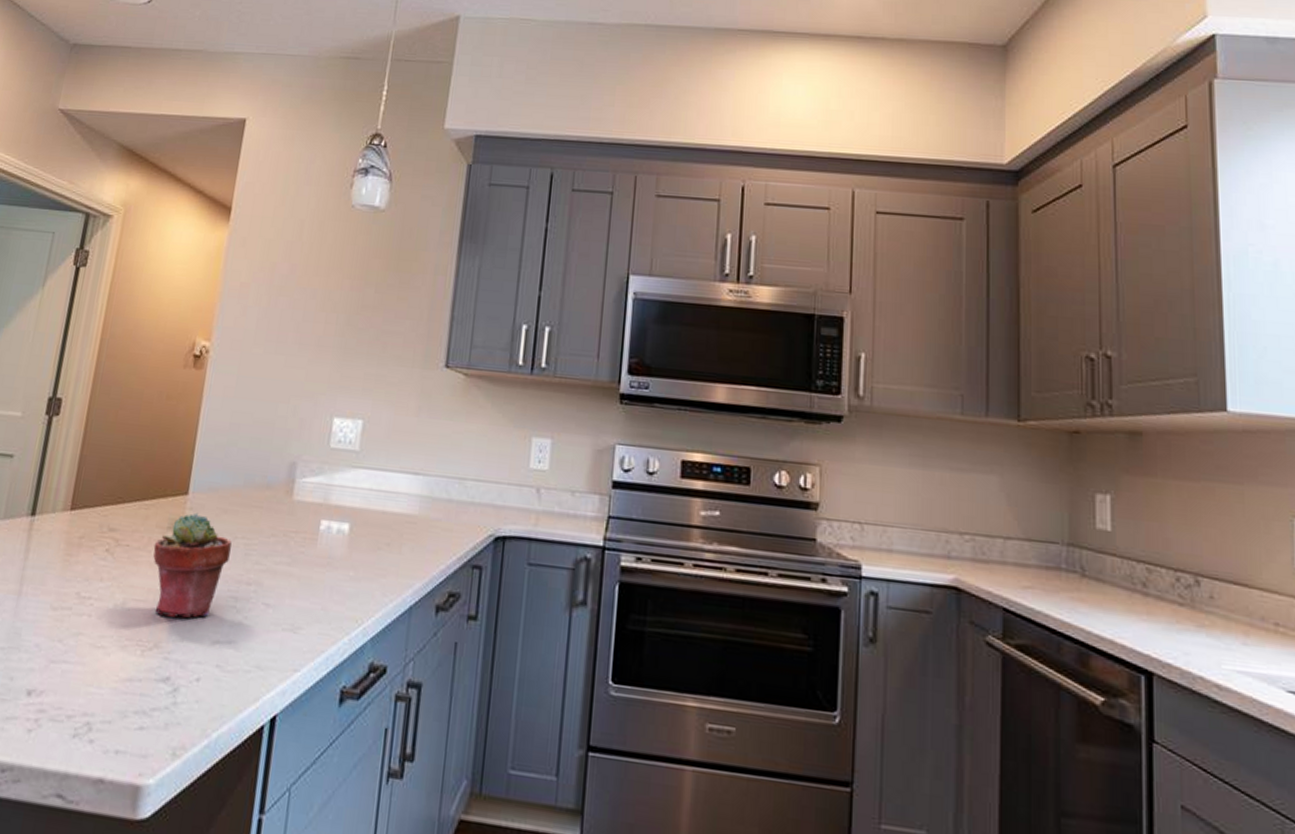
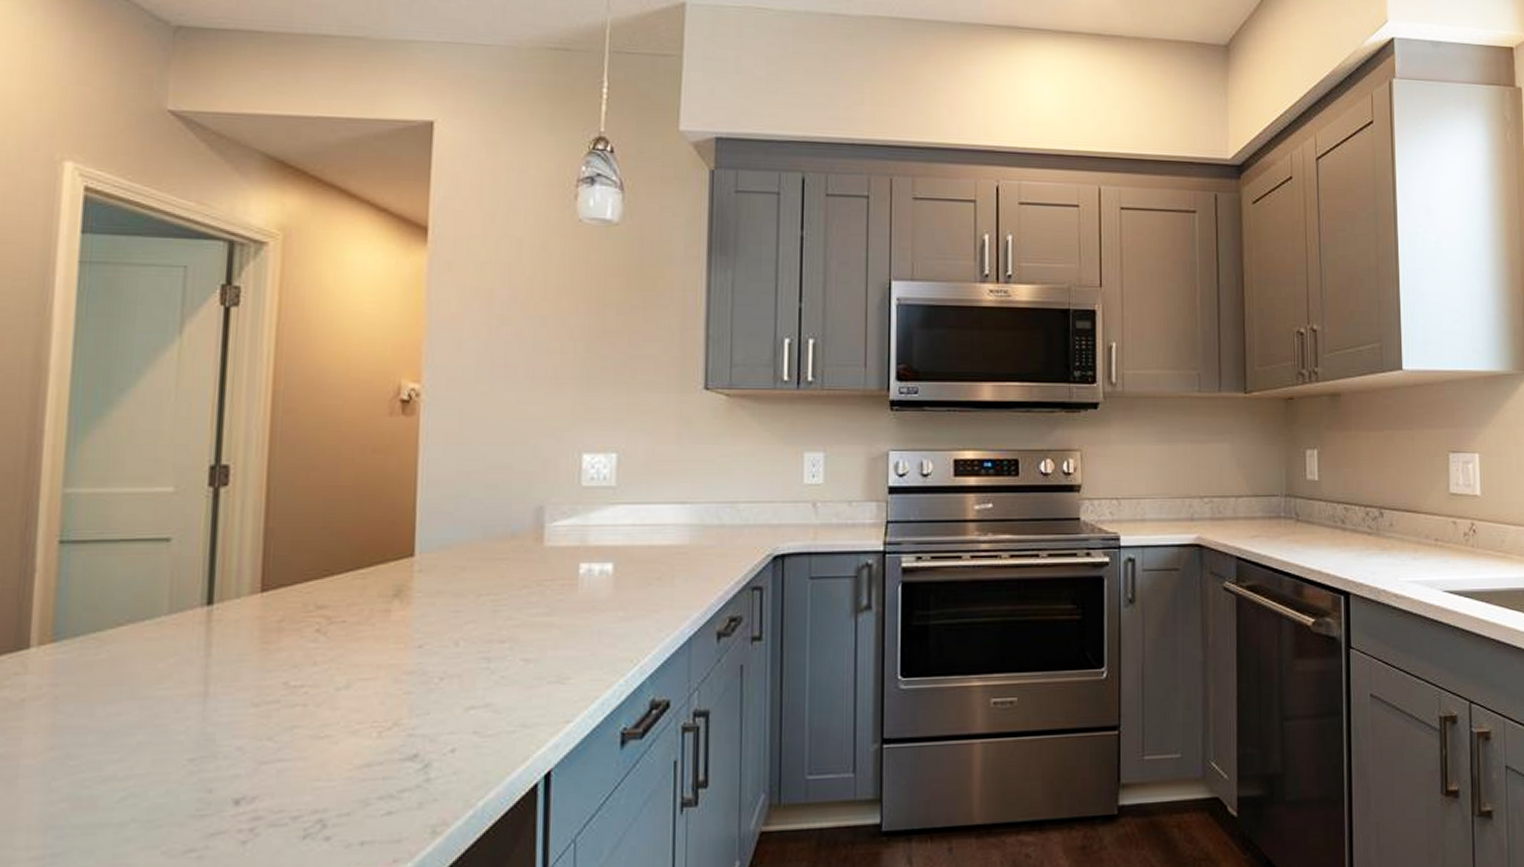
potted succulent: present [153,512,232,619] -> none [378,574,476,691]

